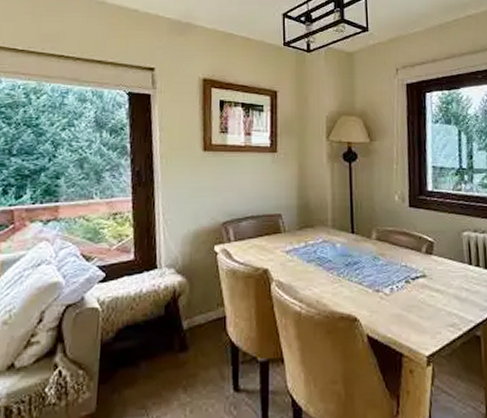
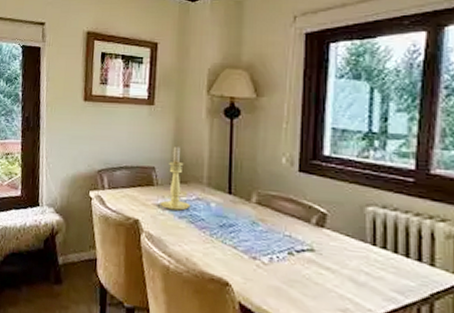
candle holder: none [288,192,318,255] -> present [160,146,191,211]

